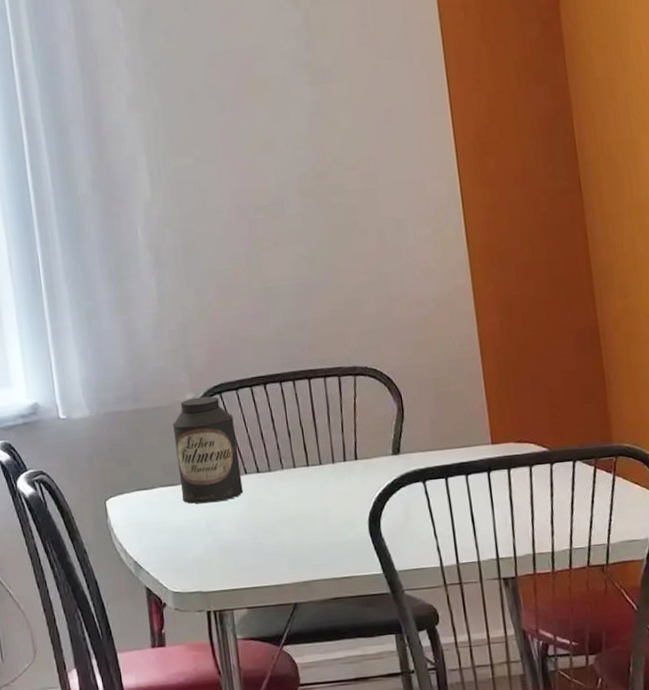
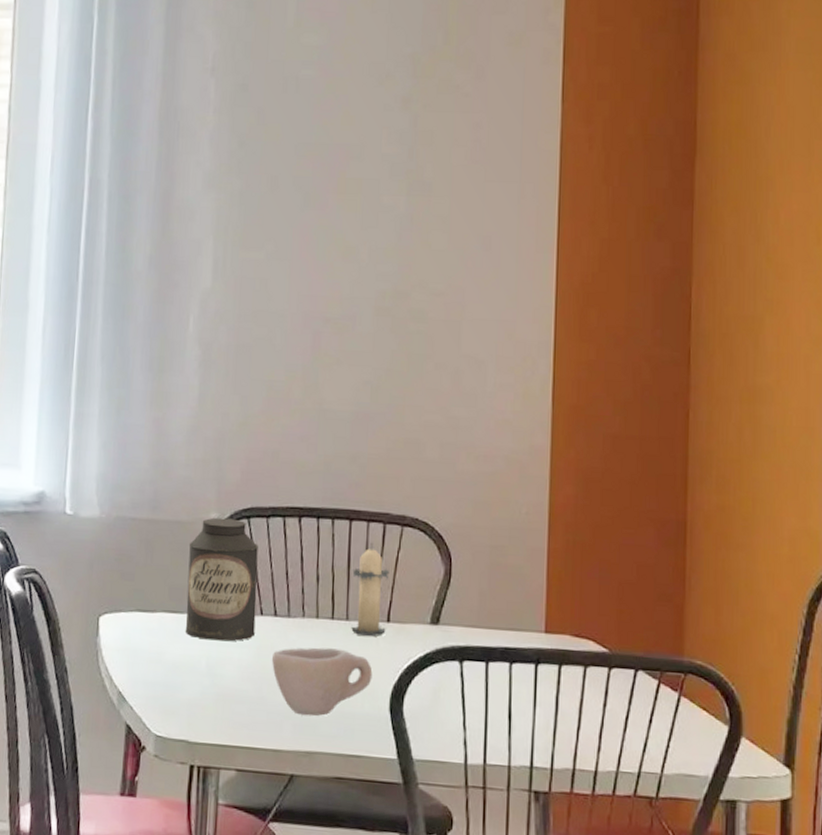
cup: none [261,490,351,553] -> present [272,647,373,717]
candle: none [317,395,355,476] -> present [351,543,390,637]

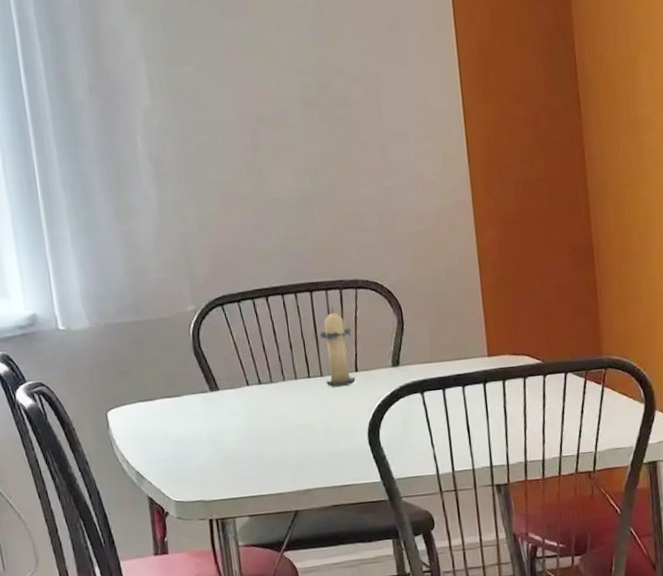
canister: present [185,517,258,642] -> none [174,308,246,415]
cup: present [272,647,373,717] -> none [263,401,351,462]

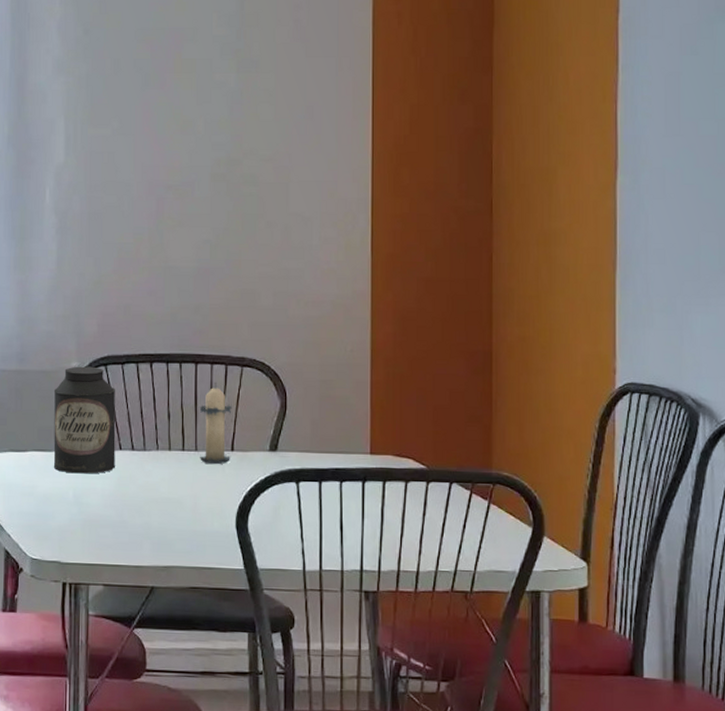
canister: none [174,308,246,415] -> present [53,366,116,474]

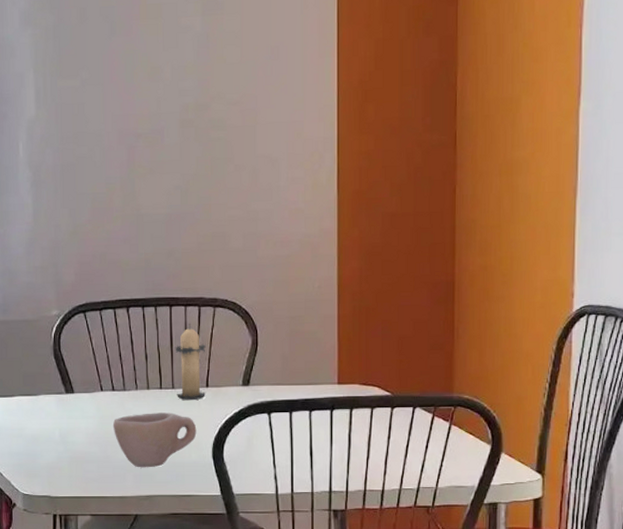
canister: present [53,366,116,474] -> none [36,314,98,415]
cup: none [131,476,220,536] -> present [113,412,197,468]

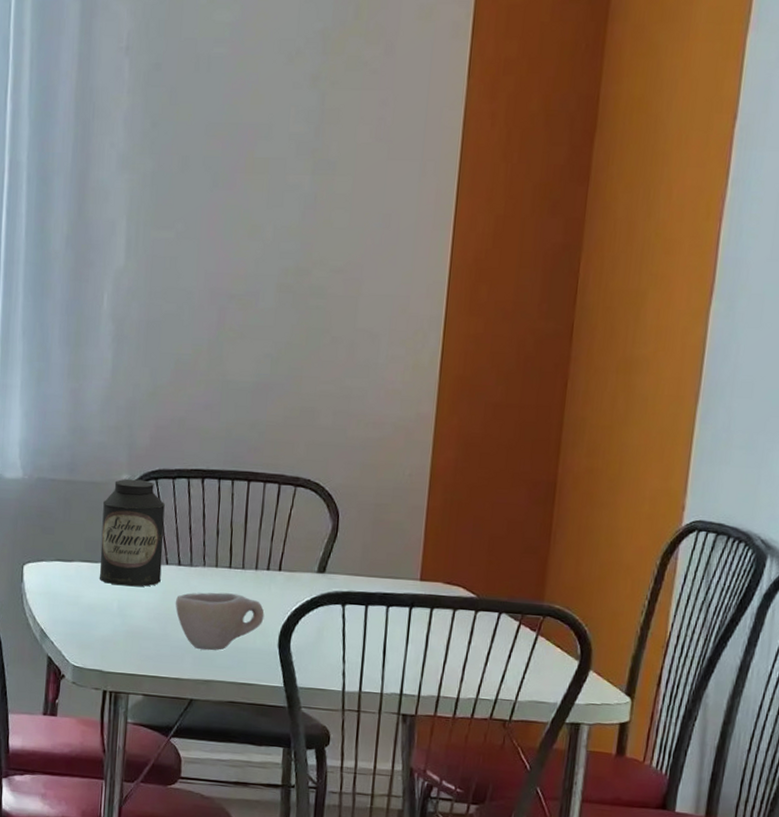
canister: none [36,314,98,415] -> present [99,479,165,587]
candle: present [174,324,206,400] -> none [246,502,283,583]

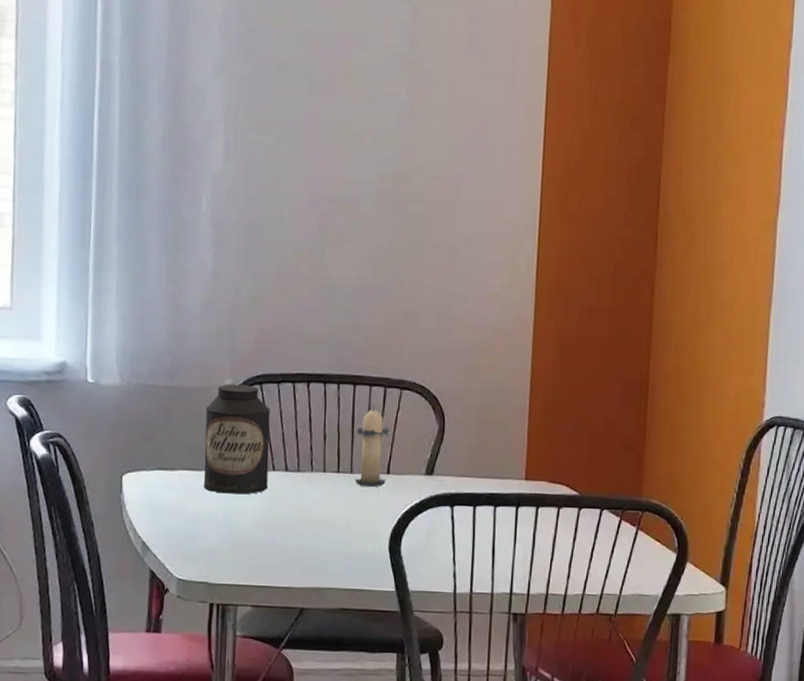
cup: present [176,592,265,651] -> none [284,498,374,558]
candle: none [246,502,283,583] -> present [355,405,390,487]

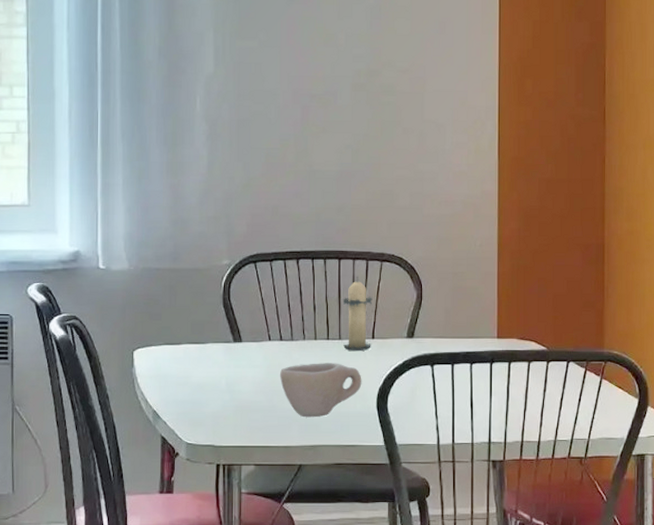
canister: present [203,384,270,495] -> none [206,264,266,364]
cup: none [284,498,374,558] -> present [280,363,362,418]

